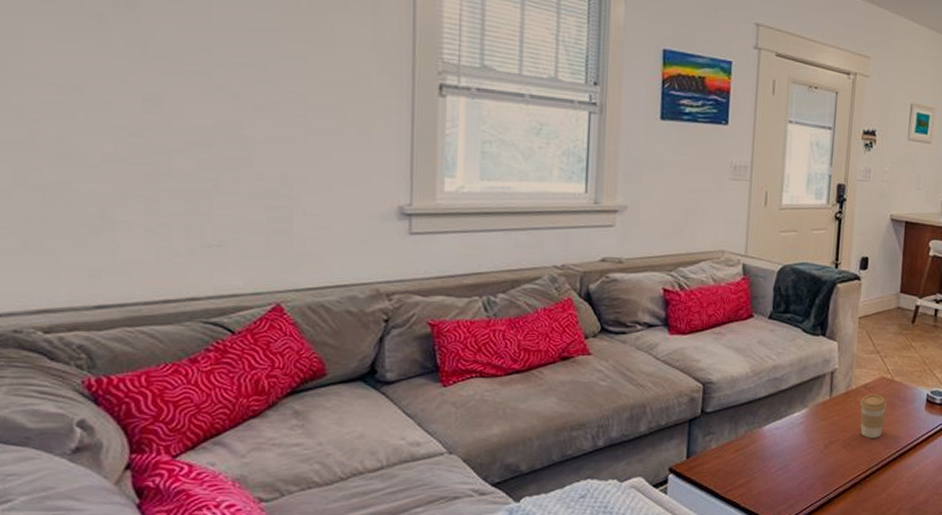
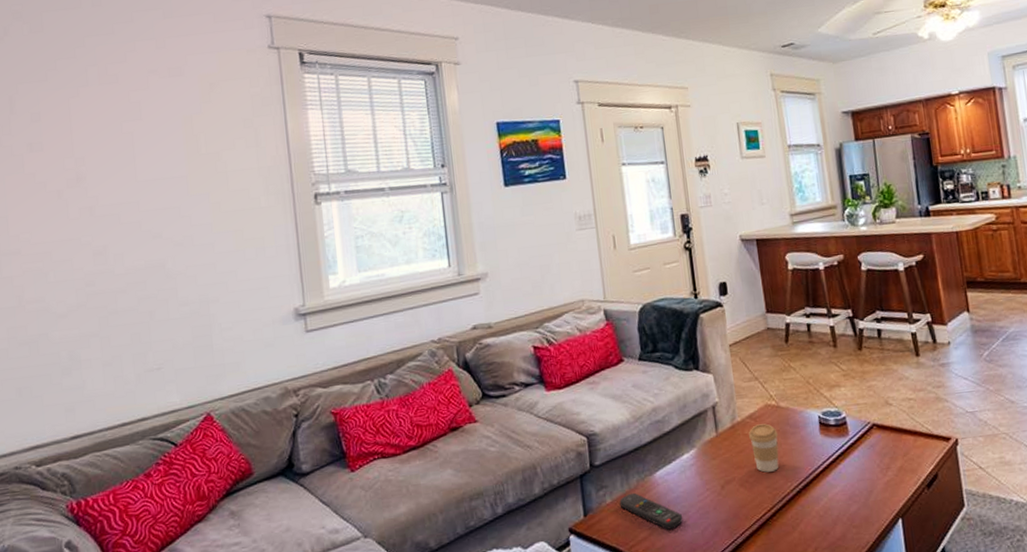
remote control: none [724,442,782,479] -> present [619,492,682,530]

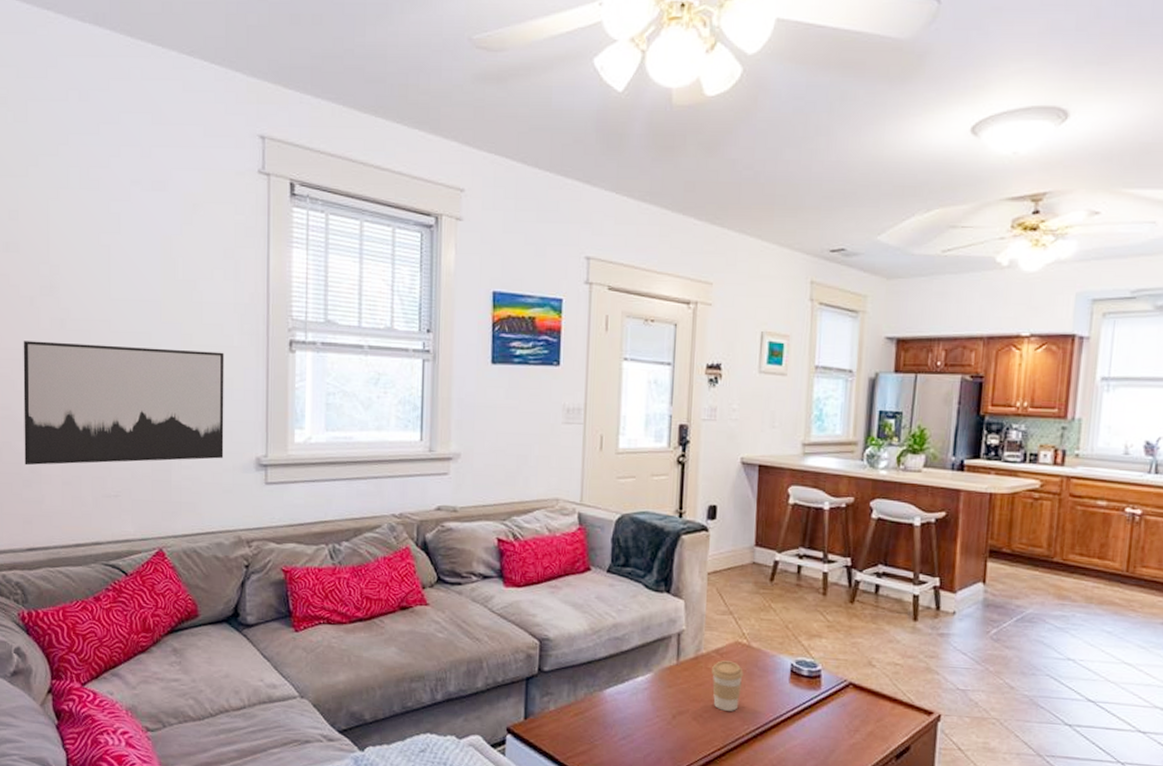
wall art: none [53,214,262,354] -> present [23,341,224,466]
remote control: present [619,492,682,530] -> none [563,705,626,749]

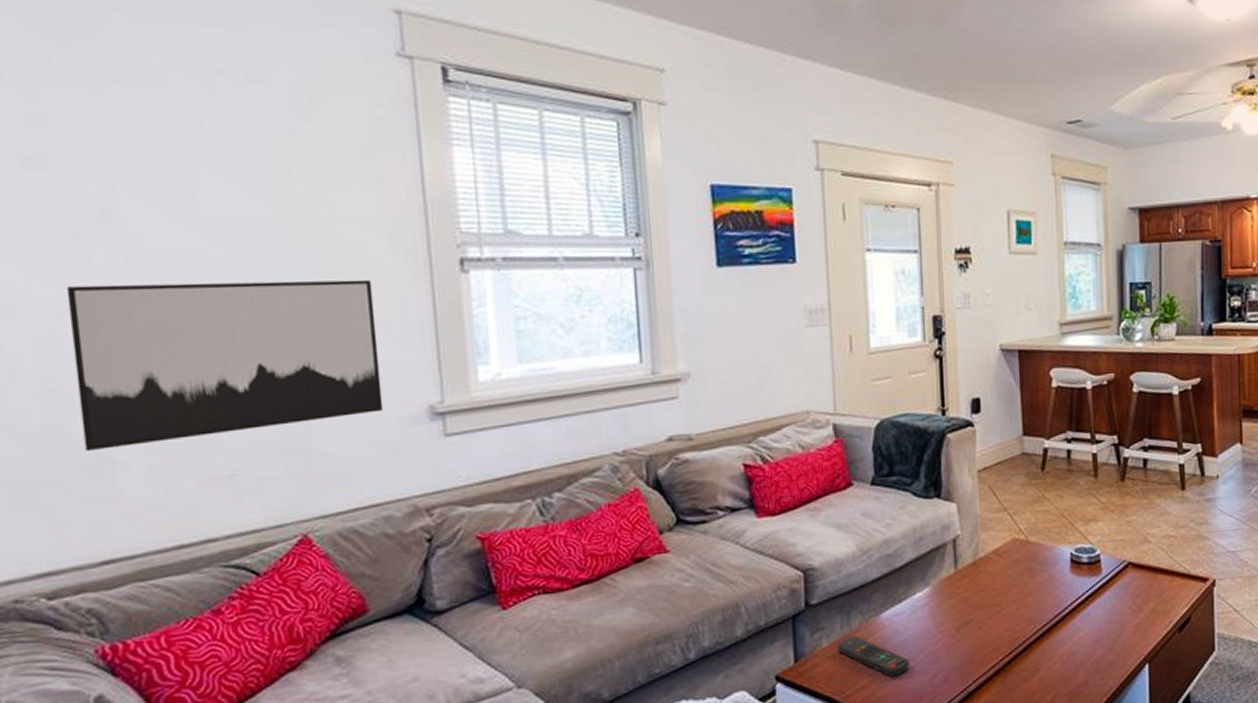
remote control: none [563,705,626,749] -> present [837,635,909,677]
coffee cup: present [712,660,744,711] -> none [992,560,1024,614]

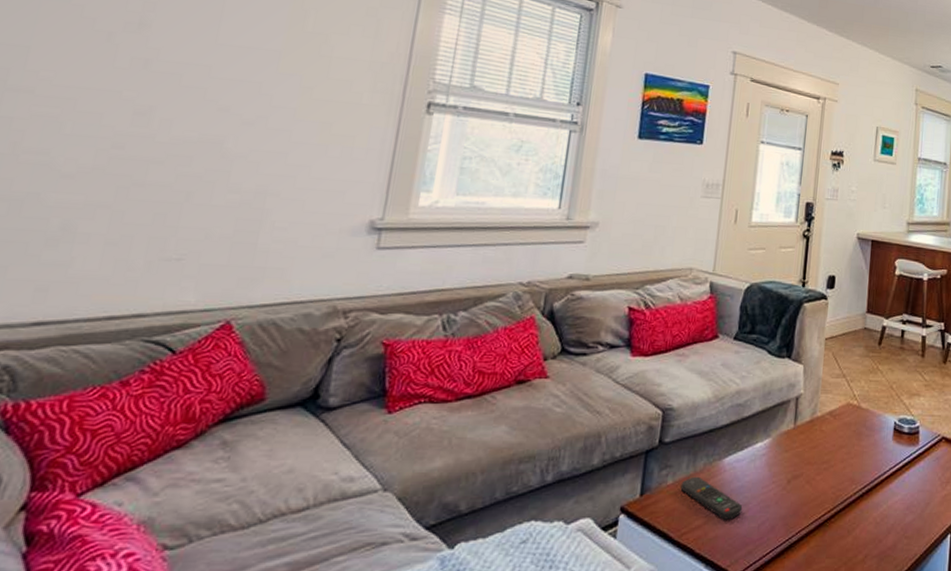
wall art: present [66,279,384,452] -> none [54,78,350,222]

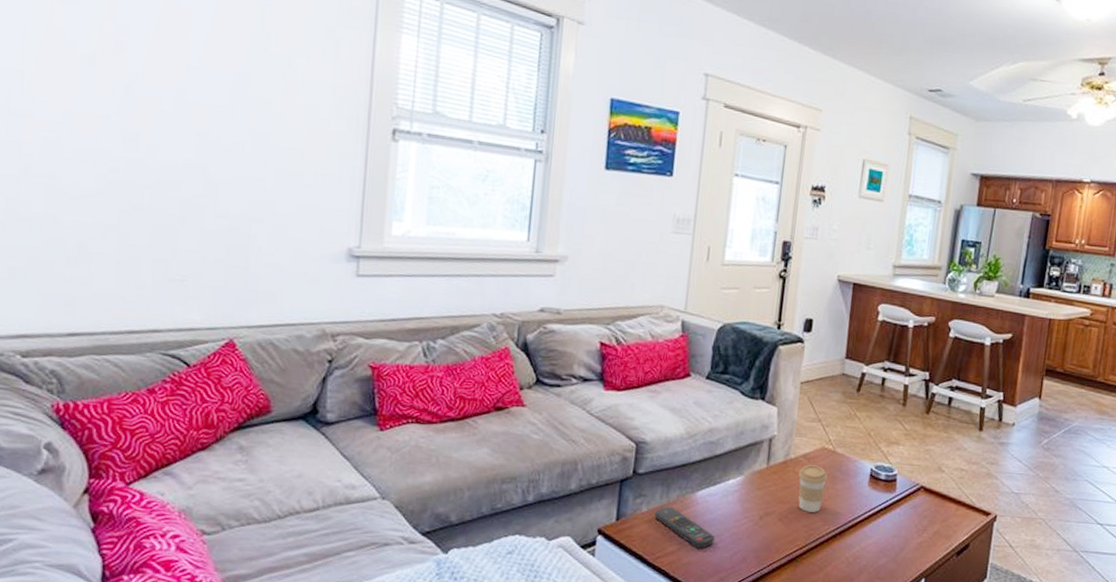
coffee cup: none [825,422,853,472] -> present [798,465,828,513]

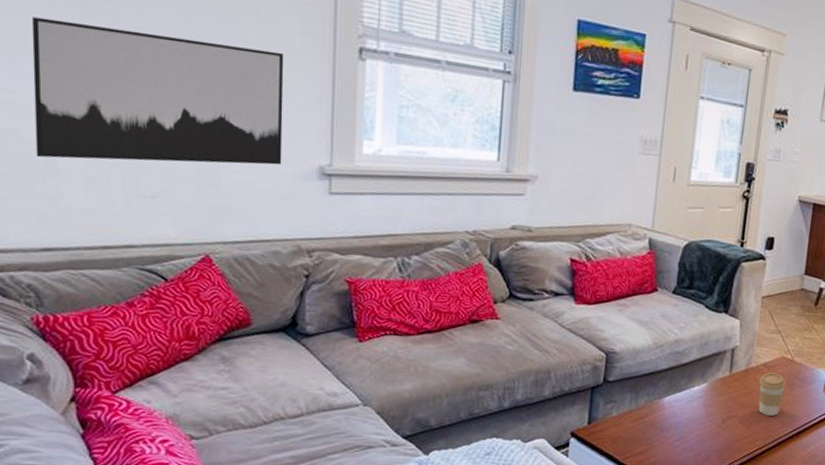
wall art: none [70,103,319,247] -> present [31,16,284,165]
remote control: present [654,506,714,548] -> none [624,411,680,449]

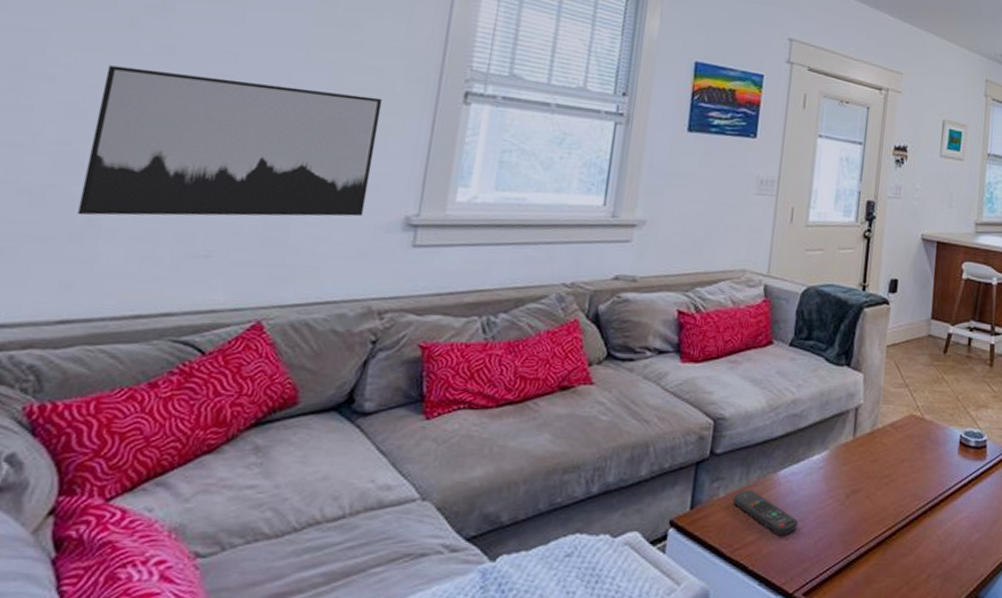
remote control: none [624,411,680,449] -> present [732,489,798,536]
coffee cup: present [758,373,786,416] -> none [886,434,916,487]

